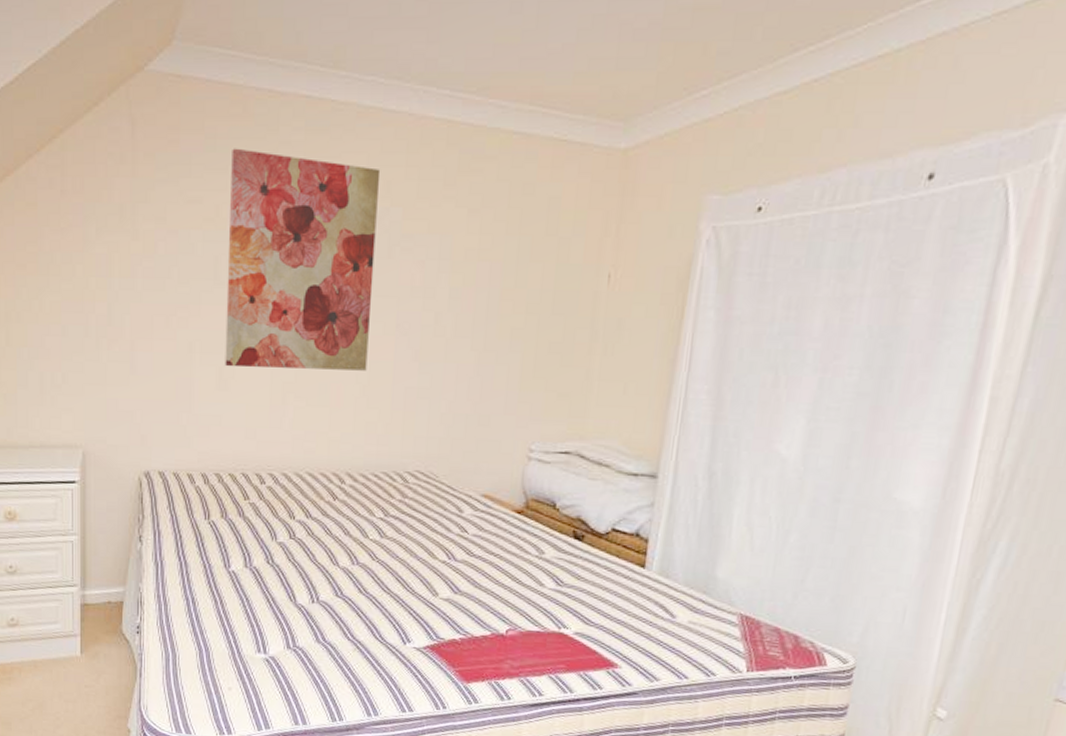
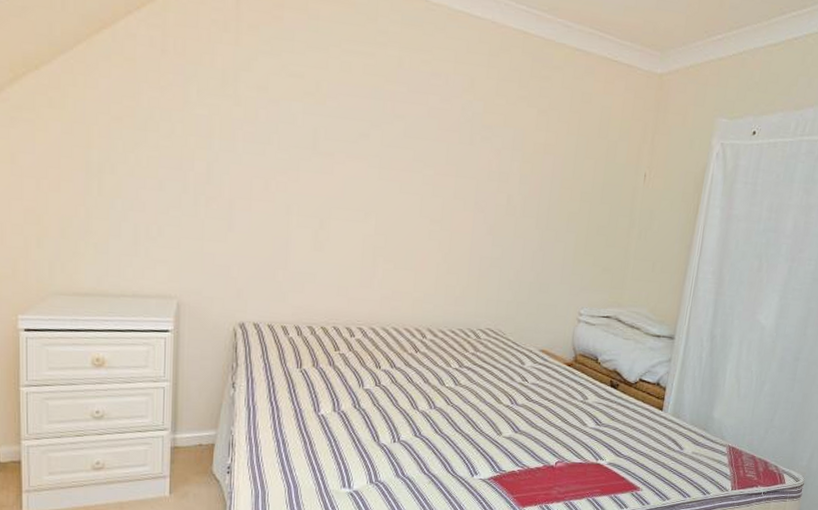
wall art: present [225,148,381,371] -> none [320,31,466,241]

